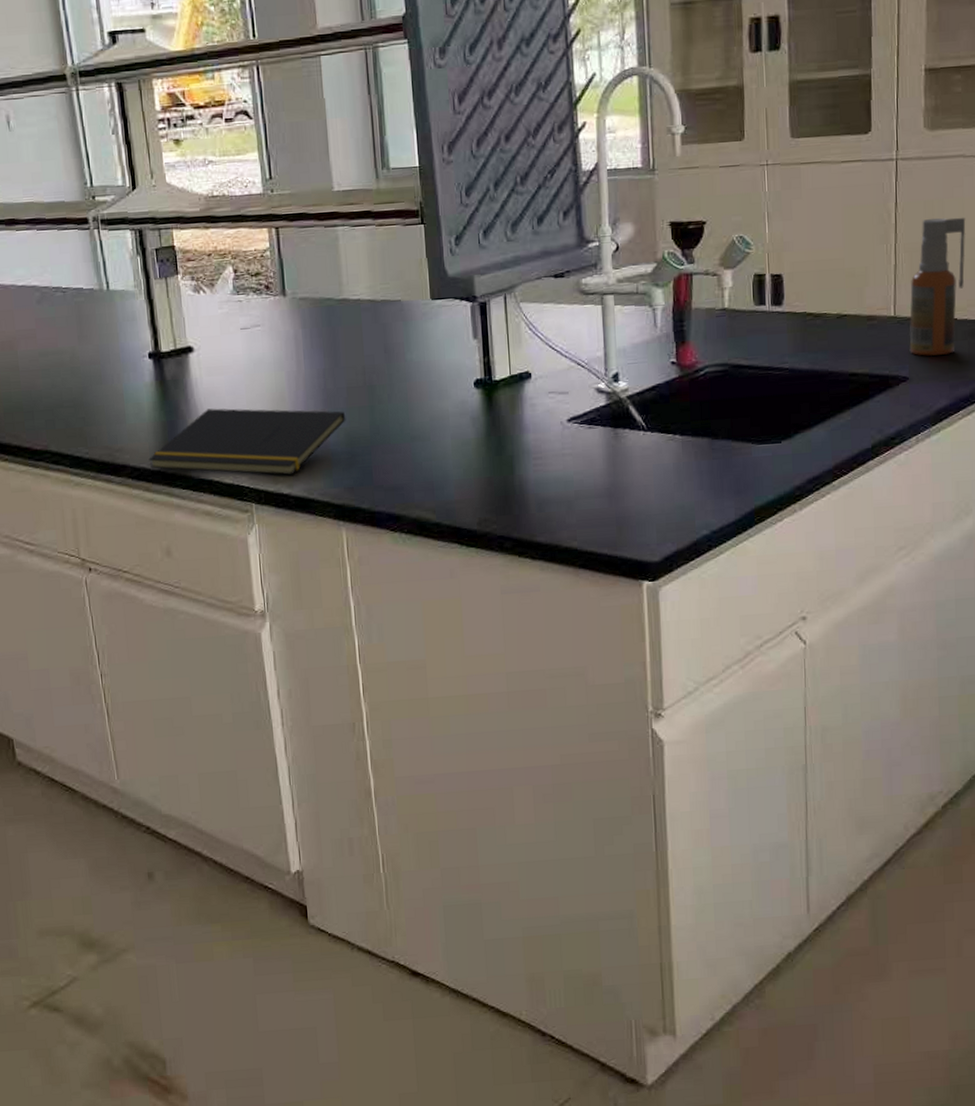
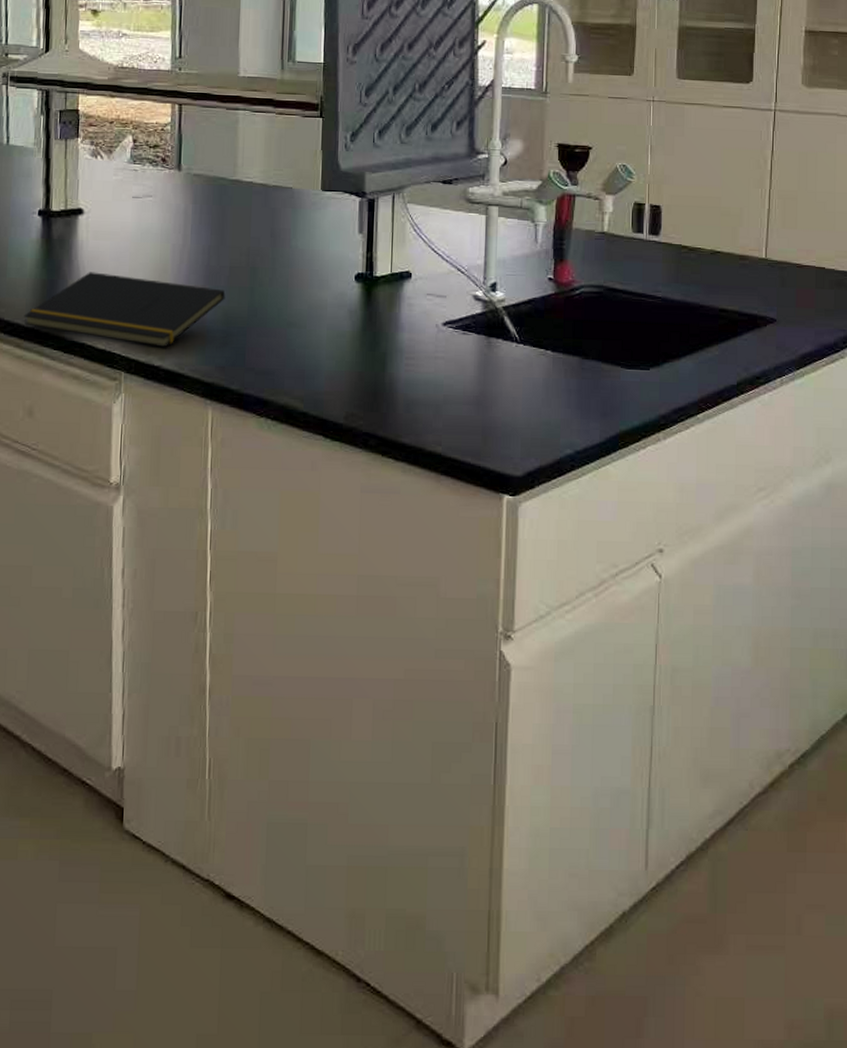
spray bottle: present [909,217,966,356] -> none [778,170,837,301]

